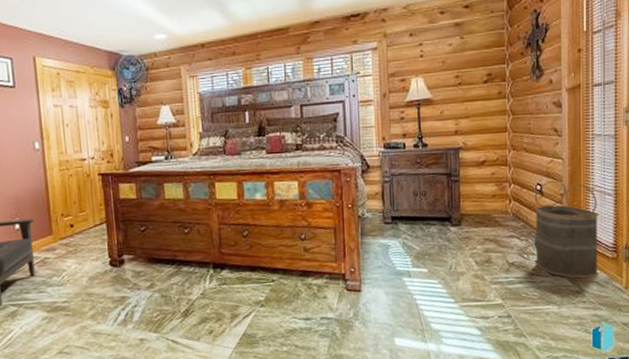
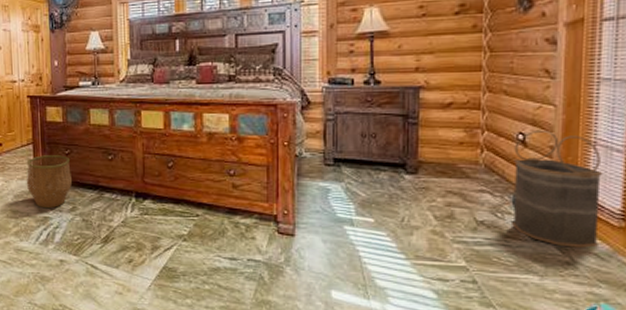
basket: none [101,232,150,288] -> present [26,155,73,209]

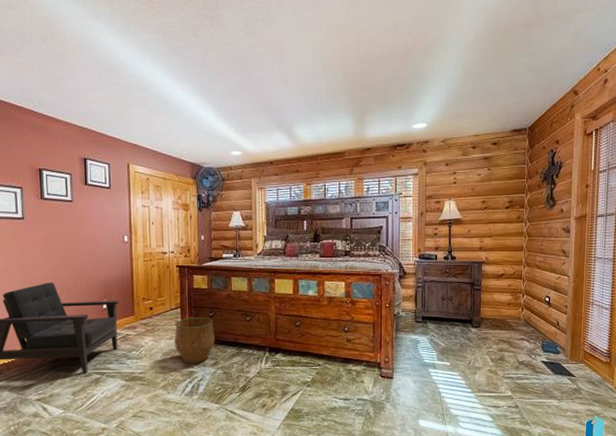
basket: present [512,129,603,248] -> none [541,294,597,378]

